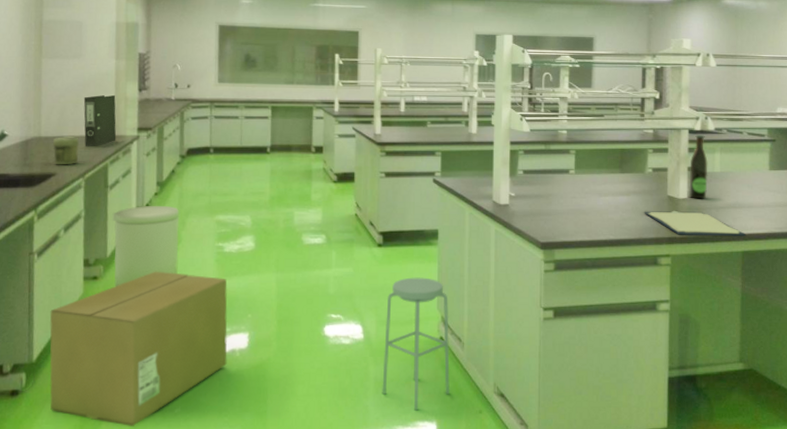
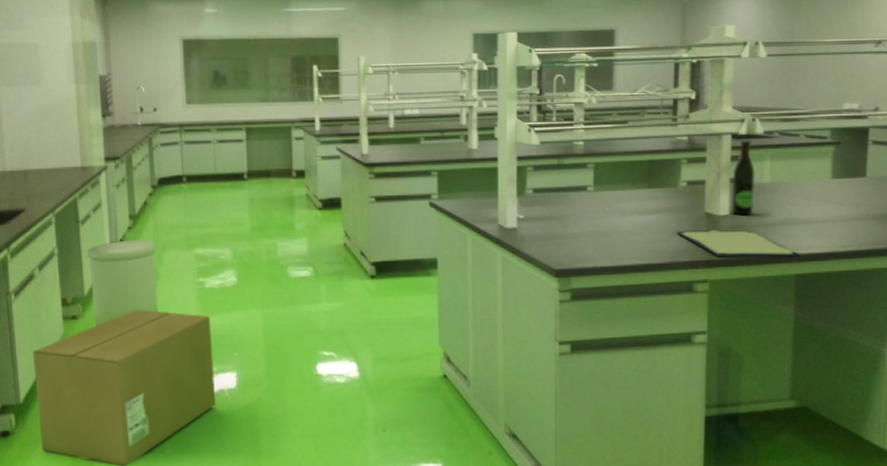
jar: present [53,136,79,165] -> none [19,170,46,201]
binder: present [83,94,117,147] -> none [46,122,84,181]
stool: present [382,277,451,411] -> none [381,311,457,452]

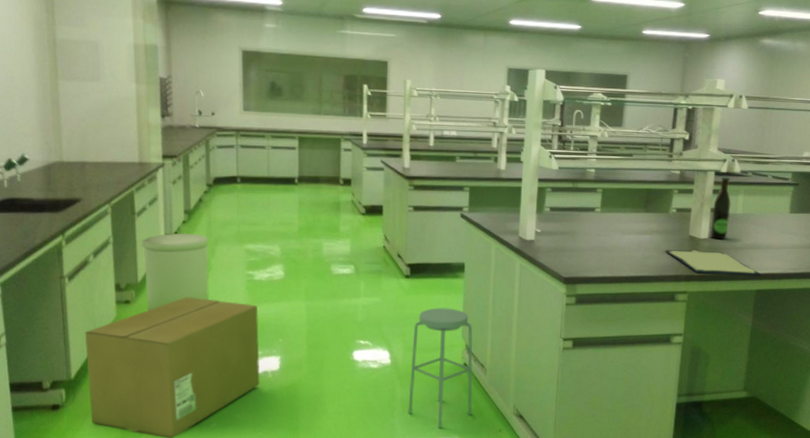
stool: none [381,311,457,452] -> present [408,307,473,429]

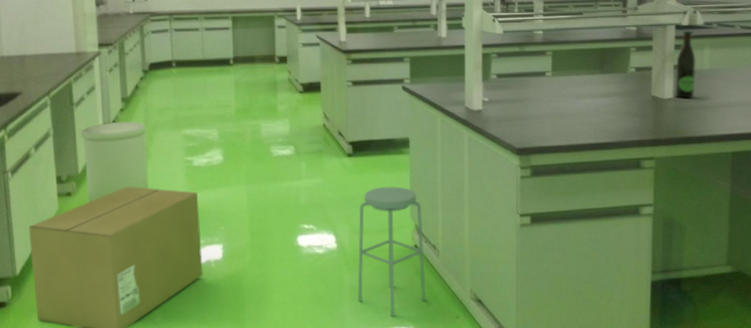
notepad: present [665,249,762,276] -> none [626,111,737,137]

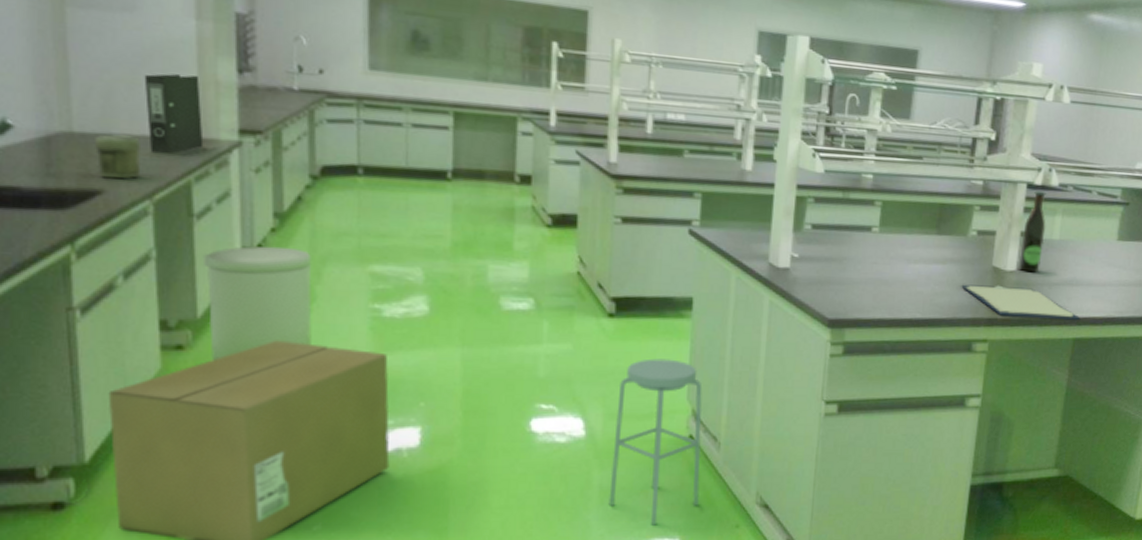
jar: none [16,55,41,84] -> present [95,134,140,179]
binder: none [42,10,78,65] -> present [144,73,204,154]
notepad: none [626,111,737,137] -> present [961,284,1081,320]

